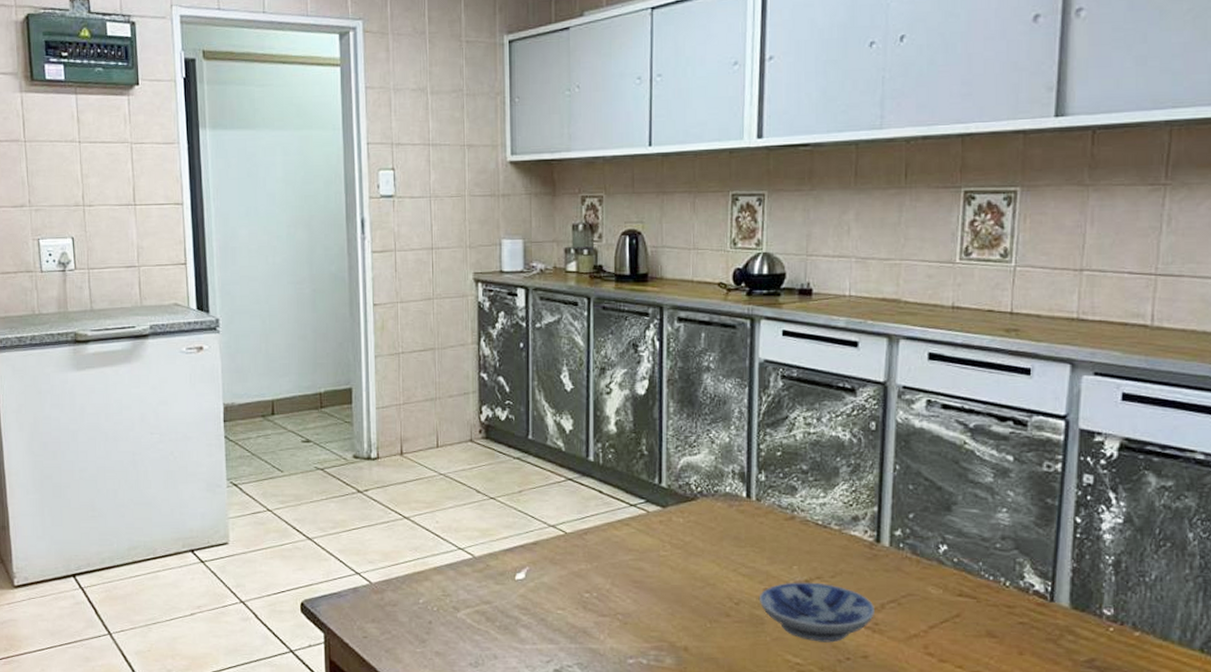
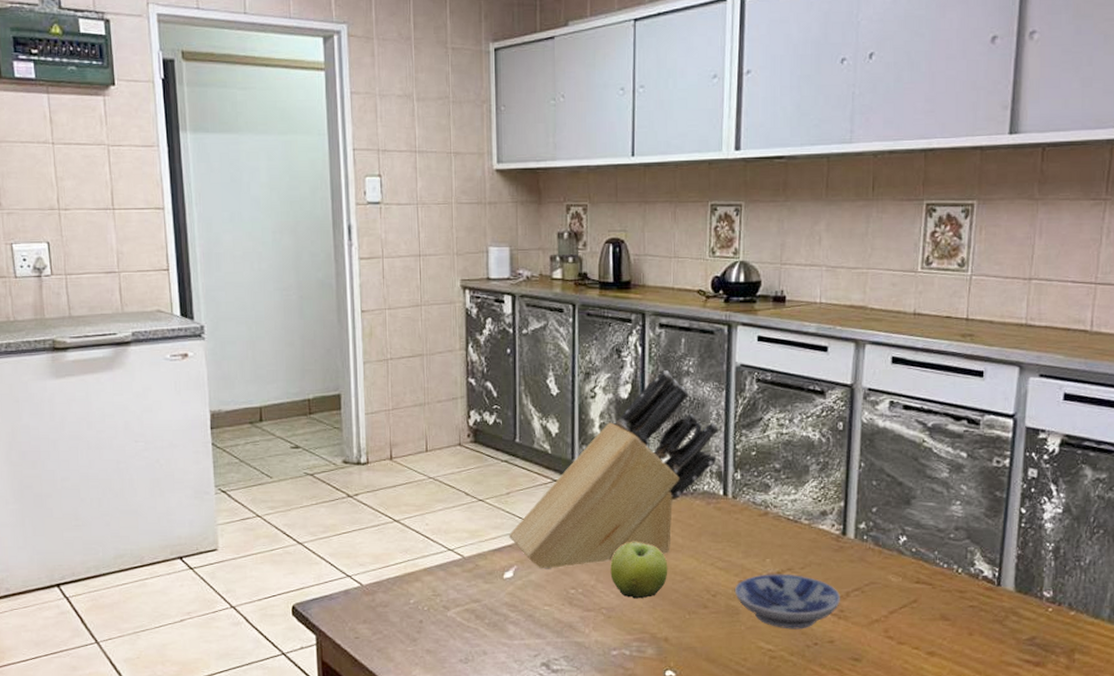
knife block: none [520,366,742,571] -> present [508,370,719,569]
fruit: none [626,545,688,605] -> present [610,542,668,599]

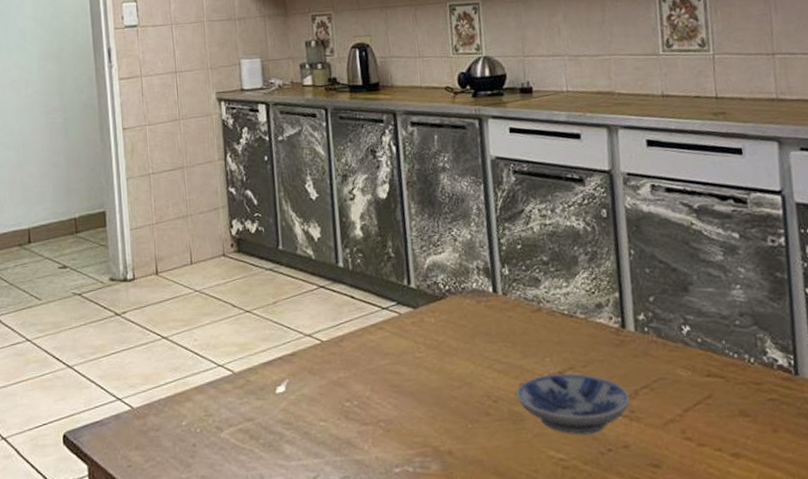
knife block: present [508,370,719,569] -> none [277,168,482,382]
fruit: present [610,542,668,599] -> none [384,347,445,409]

